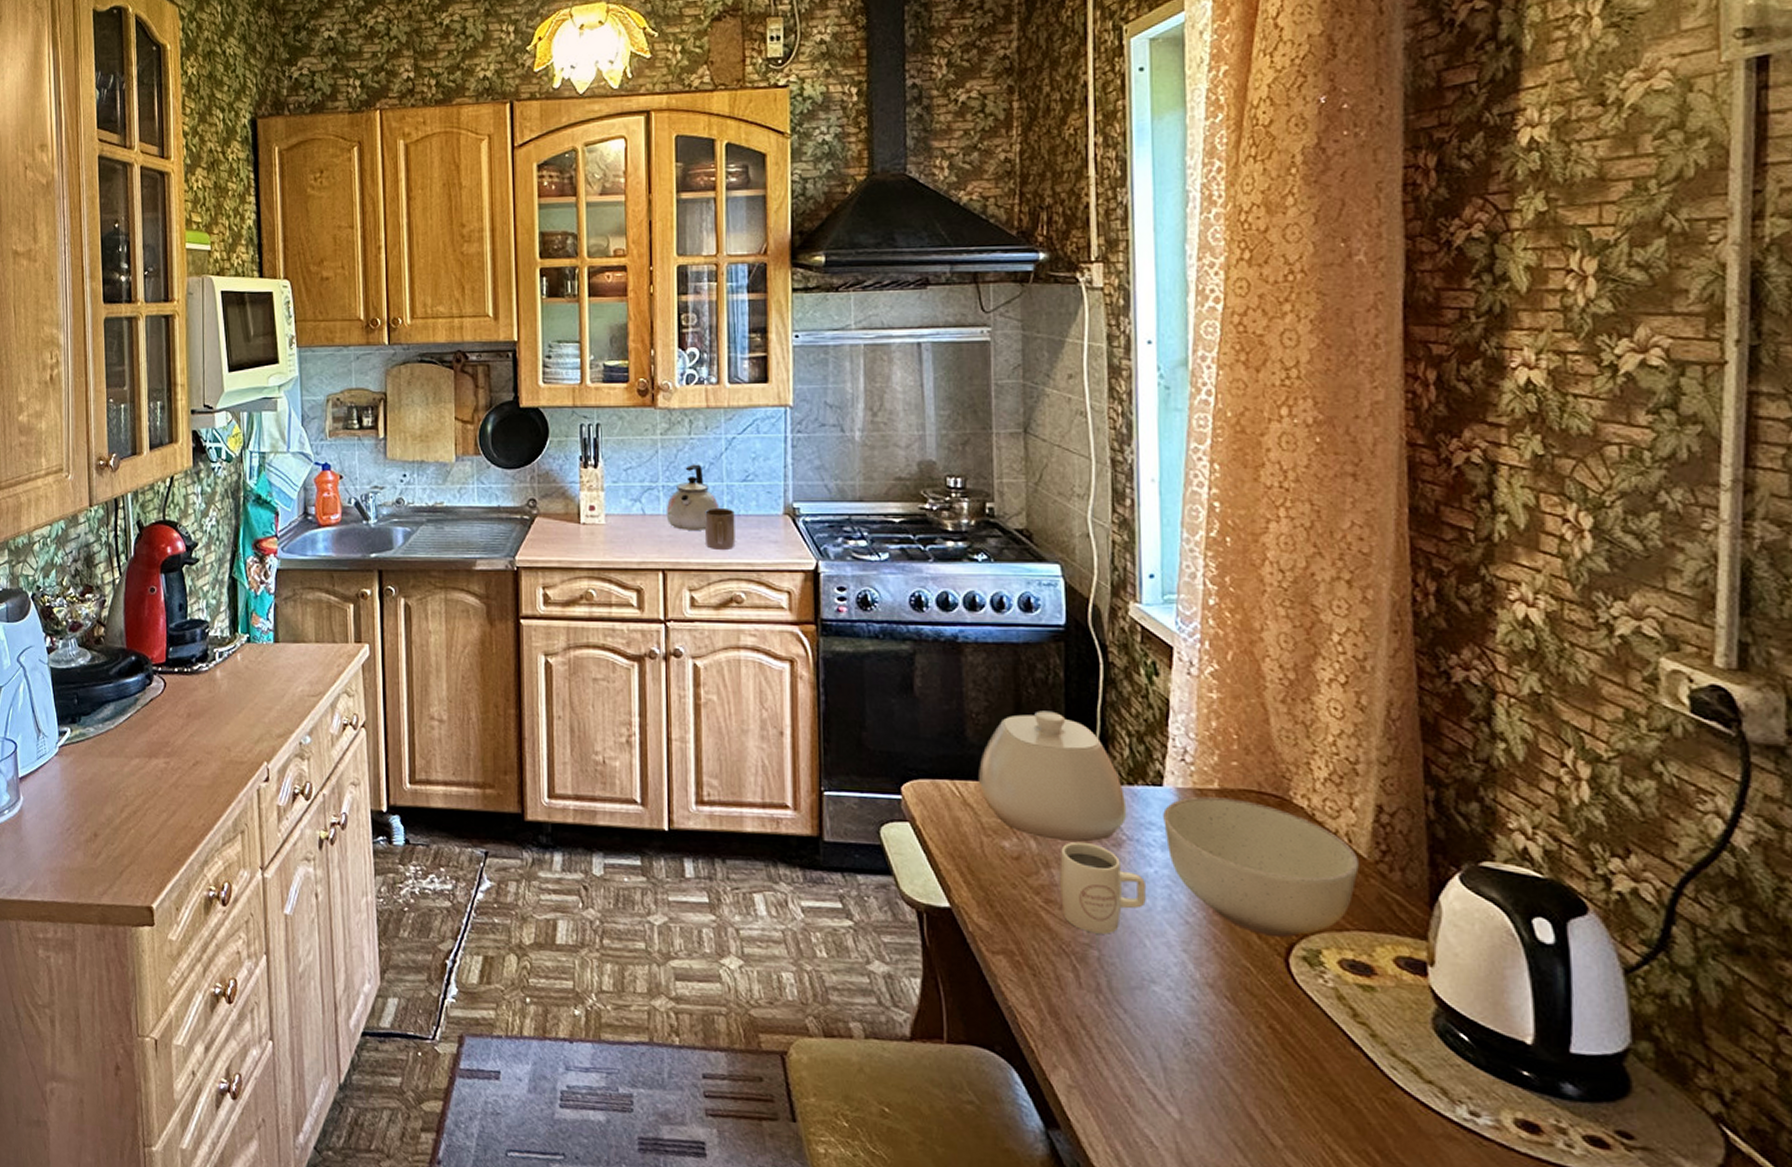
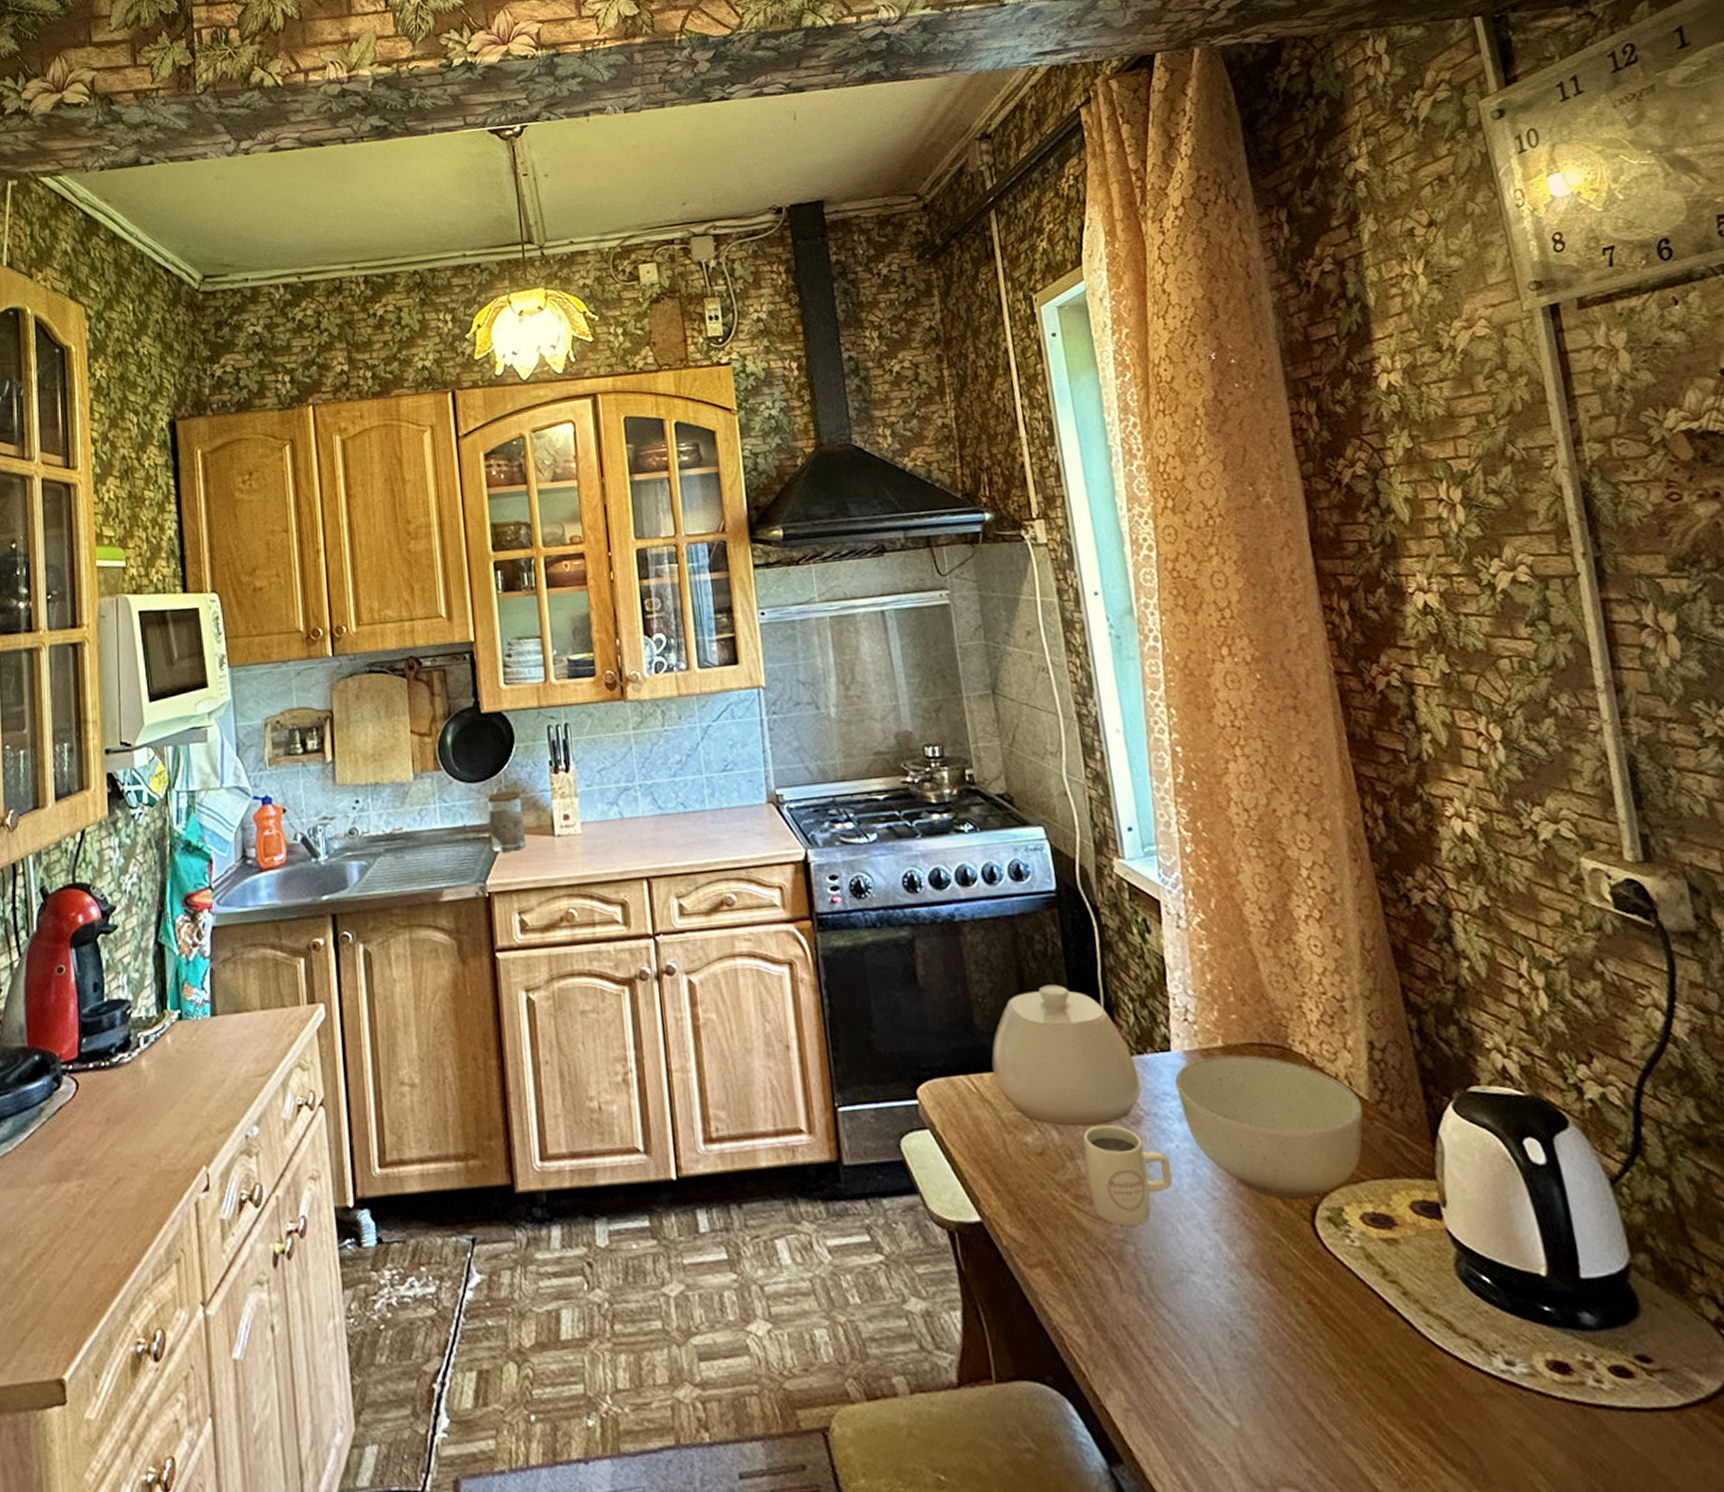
jar: none [521,480,554,533] -> present [488,791,527,853]
kettle: present [666,464,720,530] -> none [644,757,701,832]
mug: present [704,507,736,549] -> none [685,802,721,849]

